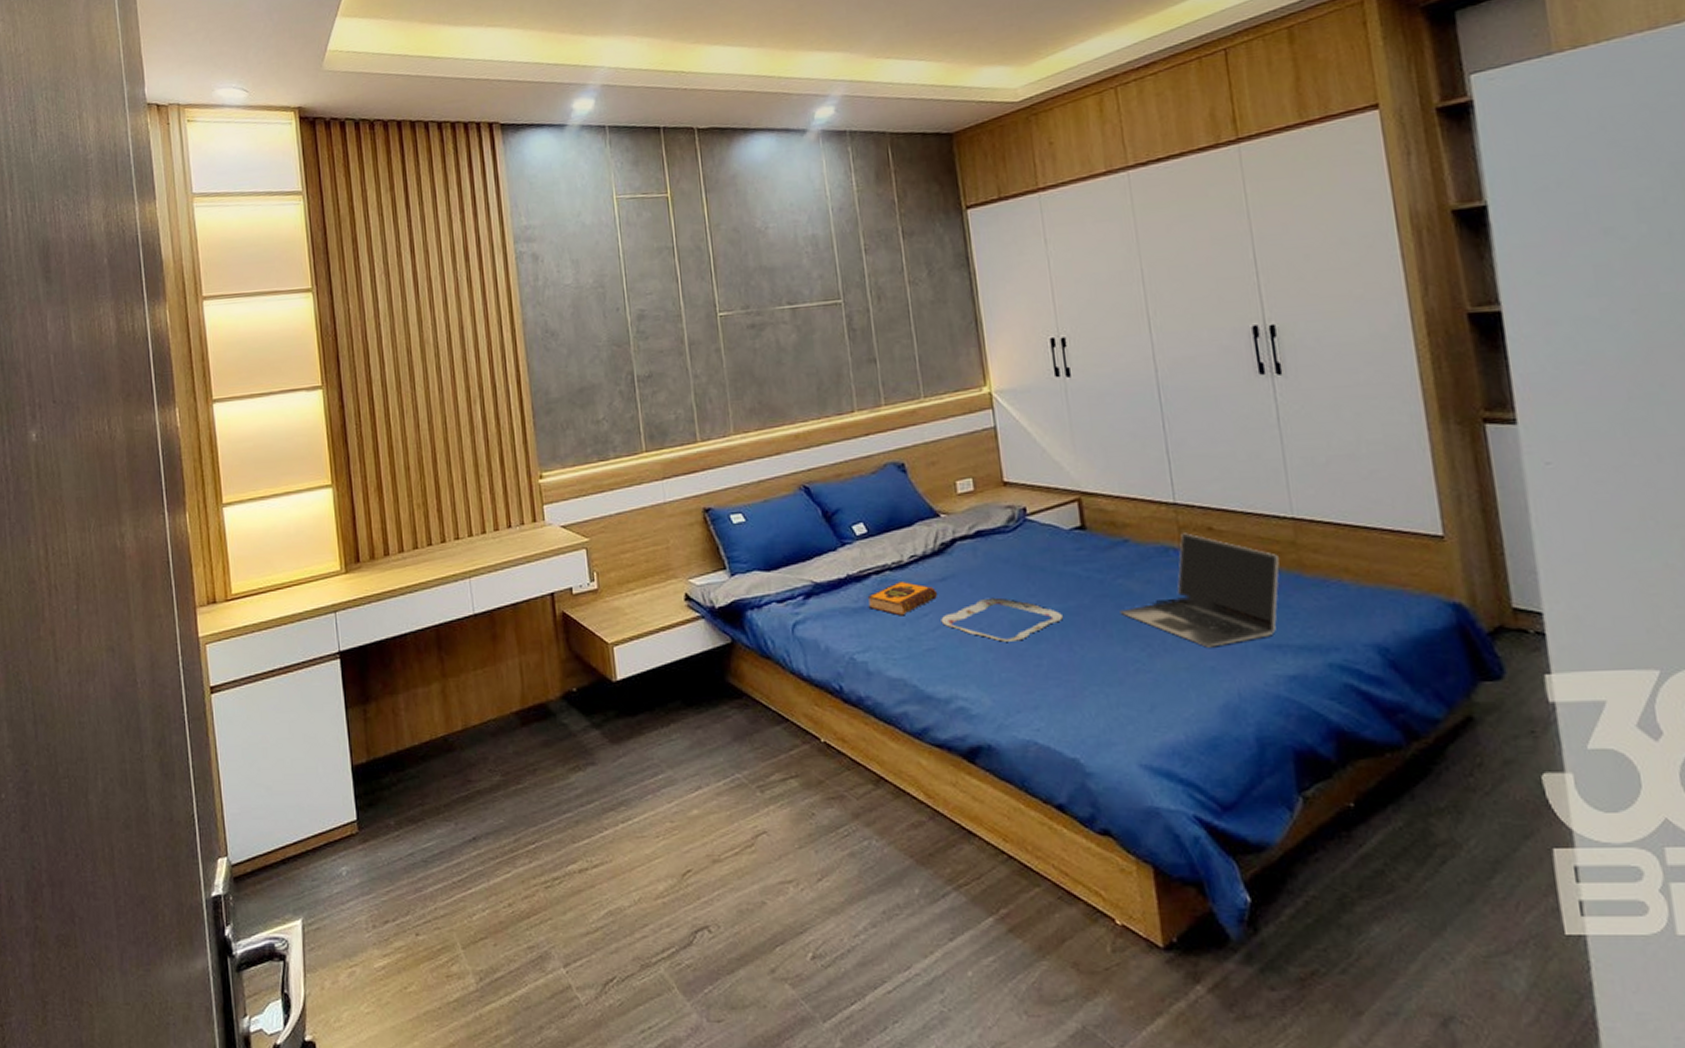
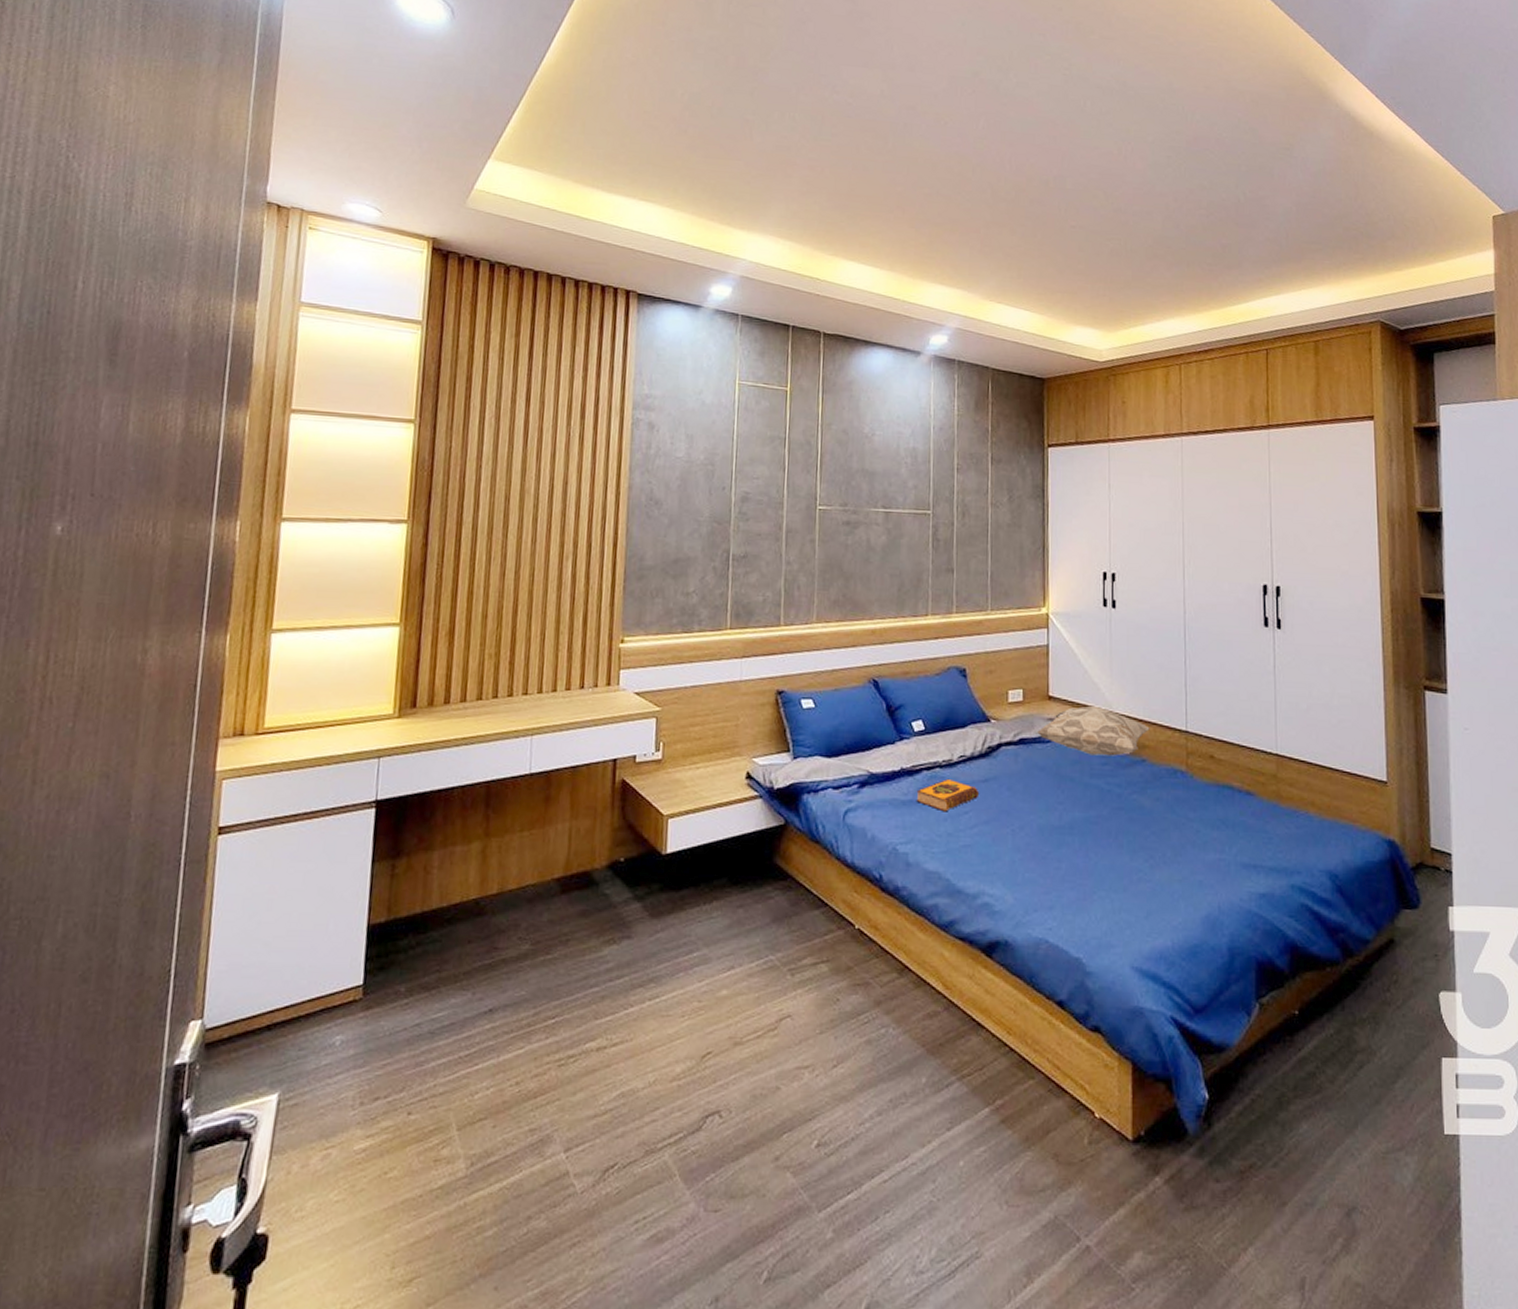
serving tray: present [941,597,1063,642] -> none [979,801,1083,844]
decorative pillow: none [995,486,1129,541] -> present [1037,705,1150,756]
laptop: present [1120,533,1280,648] -> none [1131,758,1262,863]

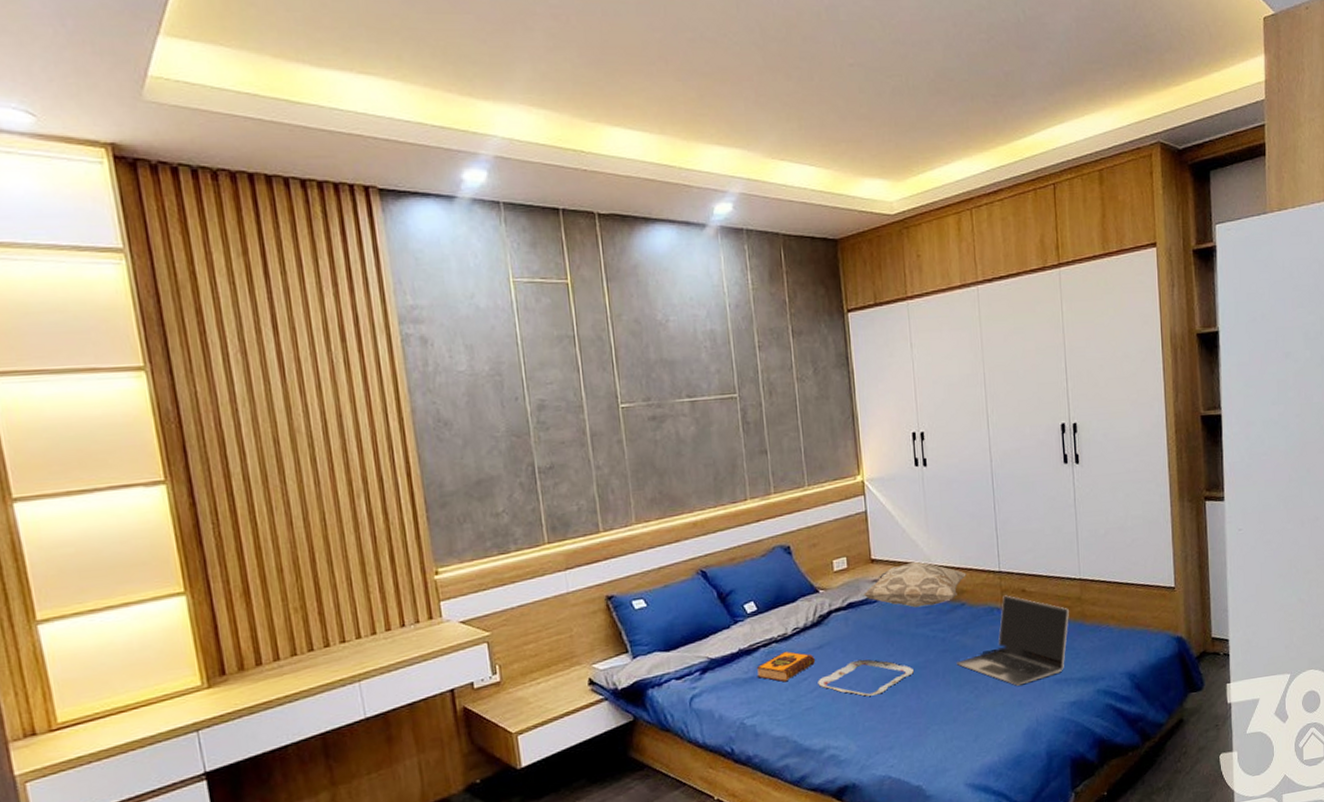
serving tray: none [979,801,1083,844] -> present [818,659,914,696]
laptop: none [1131,758,1262,863] -> present [956,595,1069,686]

